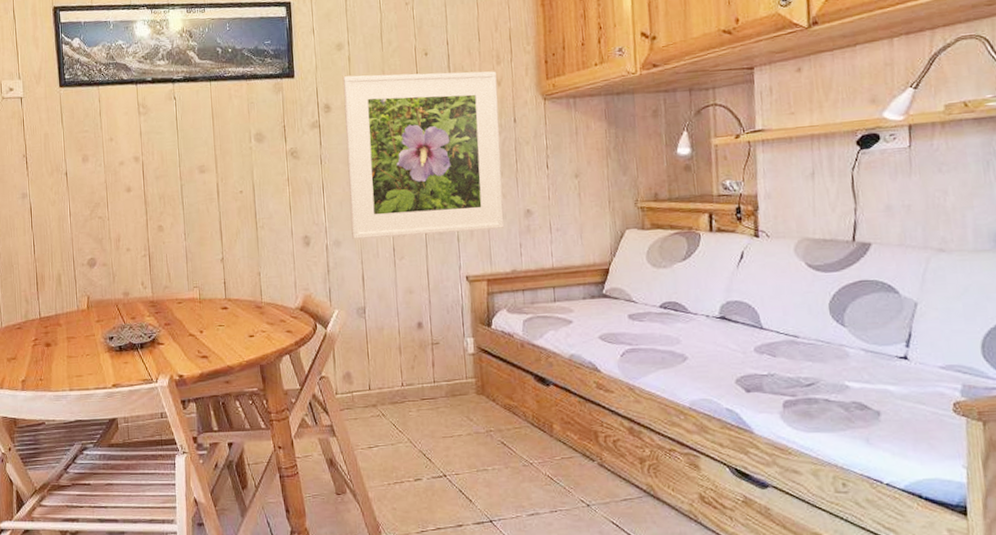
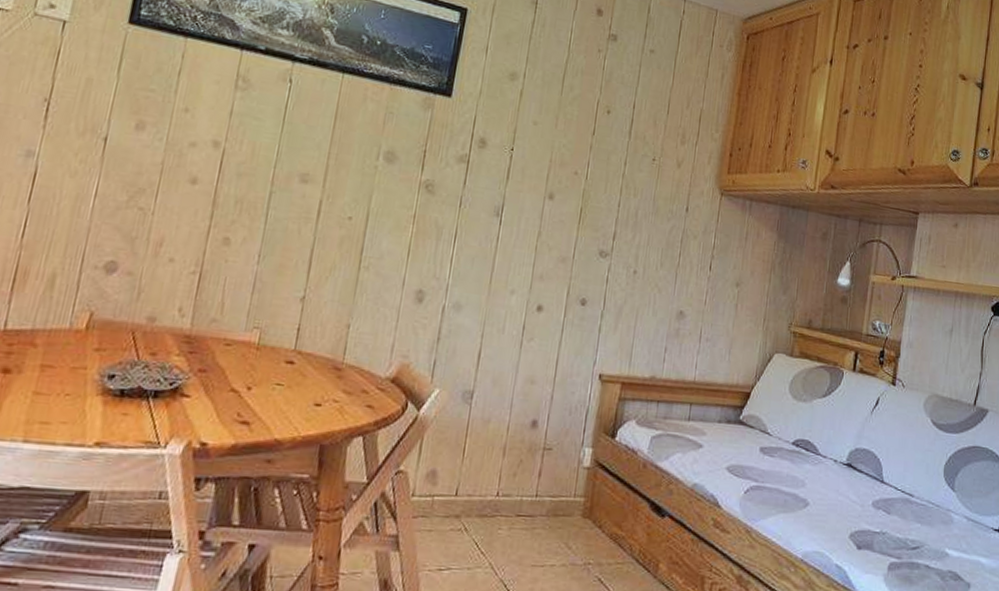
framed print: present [342,71,504,239] -> none [477,111,678,327]

